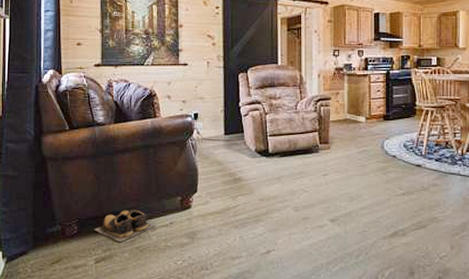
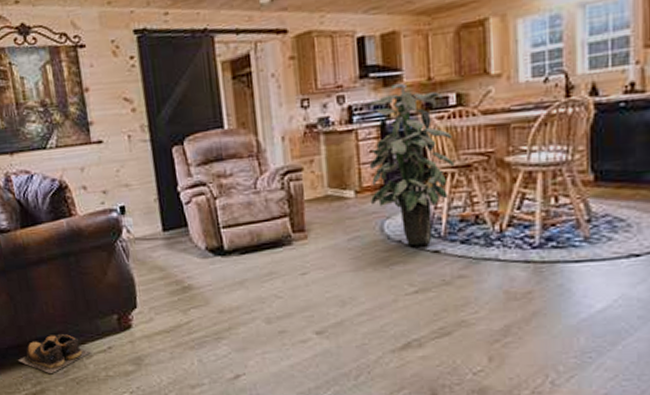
indoor plant: none [376,46,434,160] -> present [366,82,455,246]

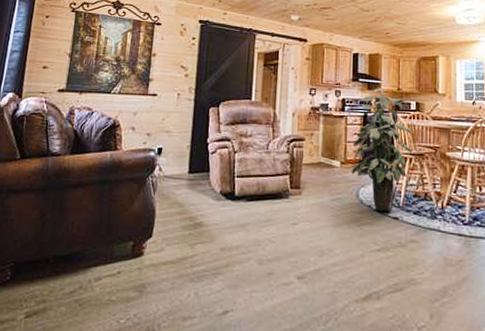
shoes: present [17,333,91,374] -> none [29,253,101,294]

